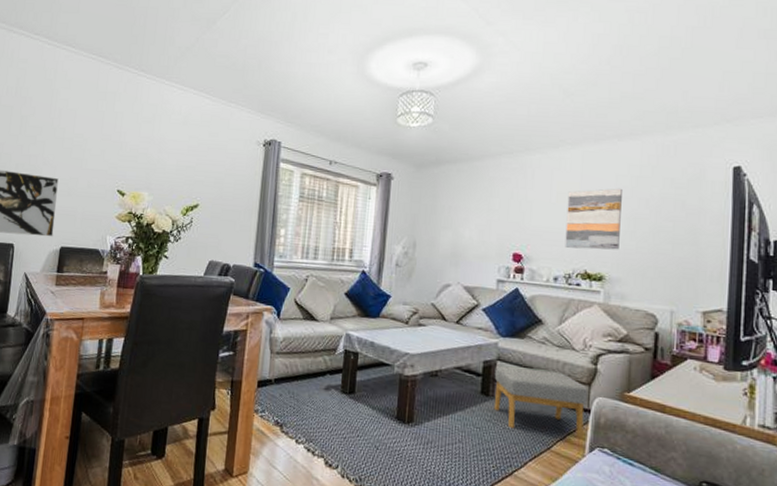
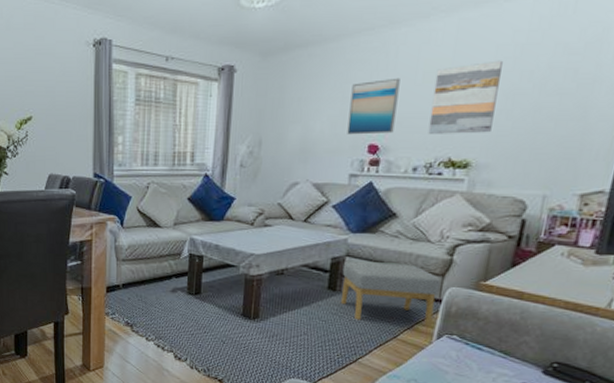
wall art: none [493,195,538,245] -> present [347,78,401,135]

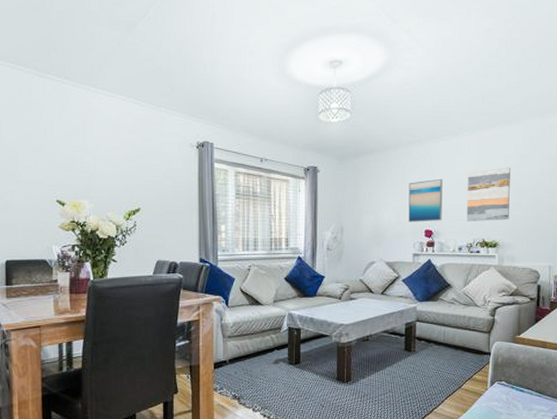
footstool: present [340,261,441,327] -> none [415,325,489,376]

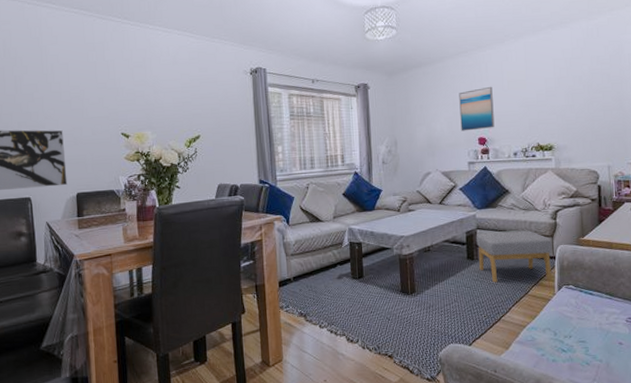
footstool: none [415,325,489,376] -> present [476,230,553,283]
wall art: present [466,167,510,221] -> none [516,70,563,126]

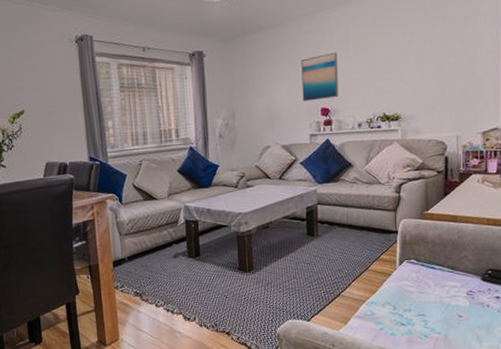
footstool: present [476,230,553,283] -> none [316,204,395,259]

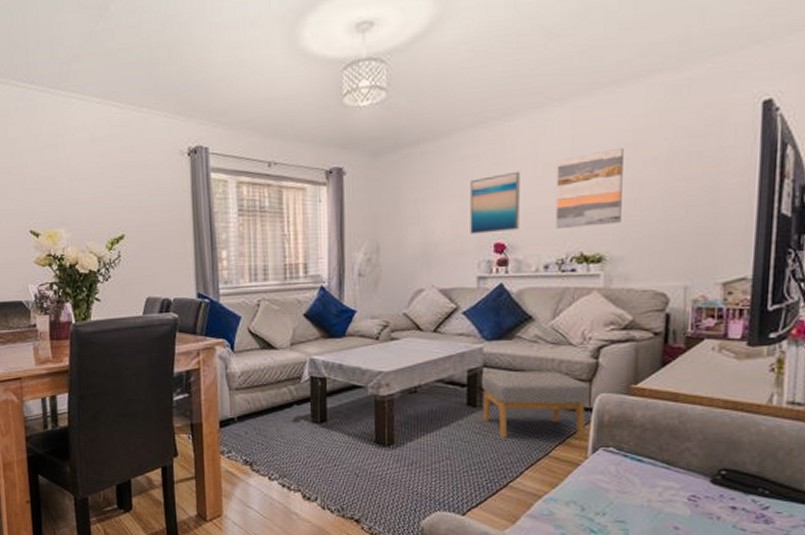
footstool: none [316,204,395,259] -> present [481,371,589,440]
wall art: none [363,33,411,95] -> present [555,147,624,228]

